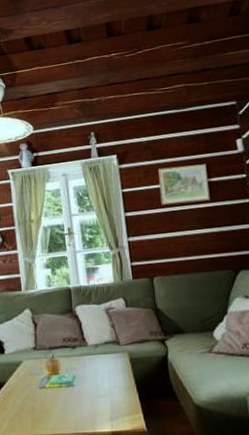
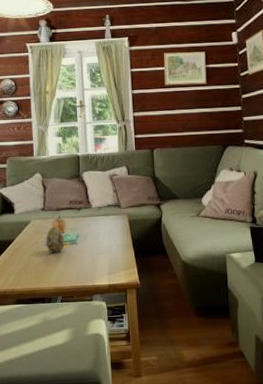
decorative egg: none [39,367,60,397] -> present [46,226,64,253]

